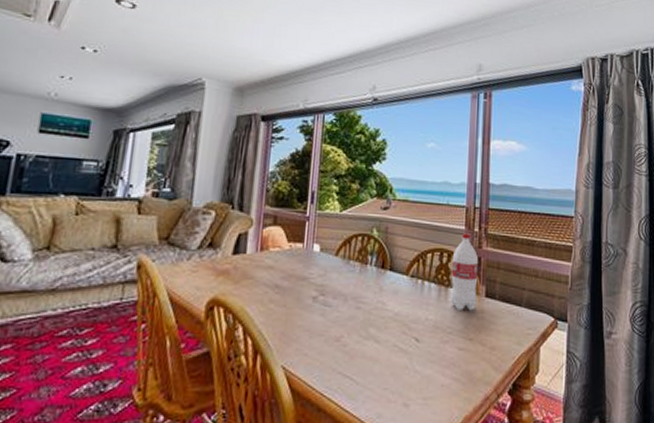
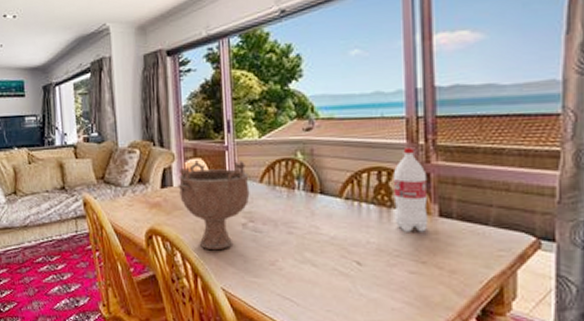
decorative bowl: none [251,228,326,325] -> present [178,161,250,251]

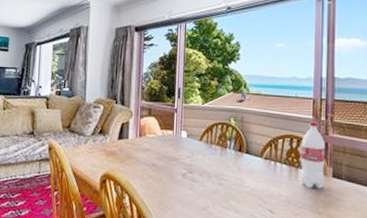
decorative bowl: present [178,161,250,251] -> none [132,119,192,196]

